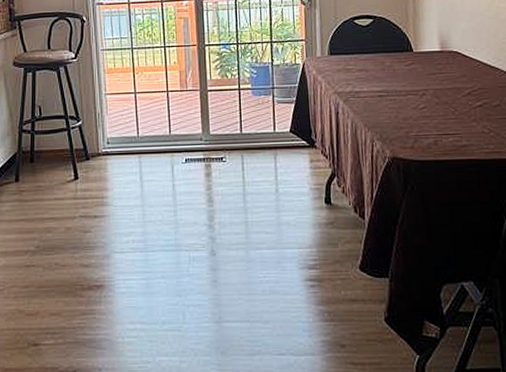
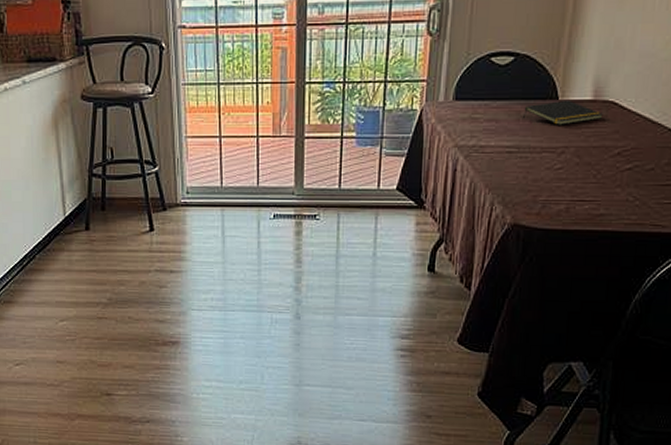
notepad: none [386,52,451,72] -> present [523,101,603,125]

